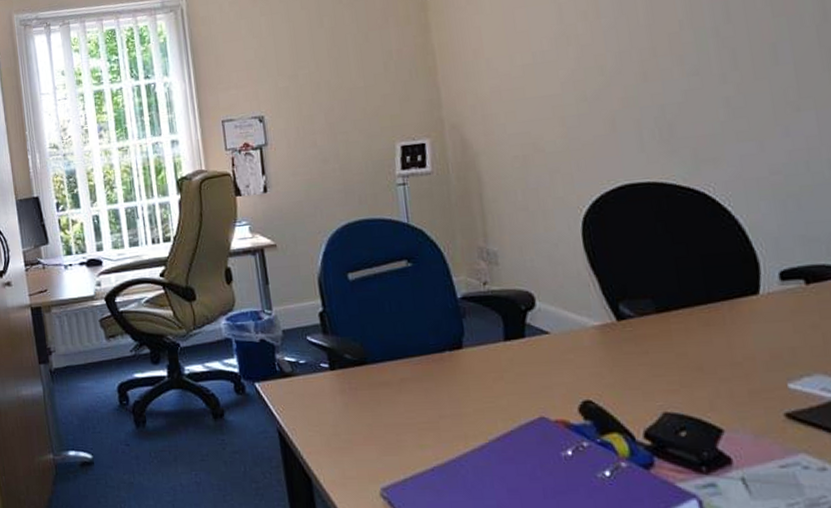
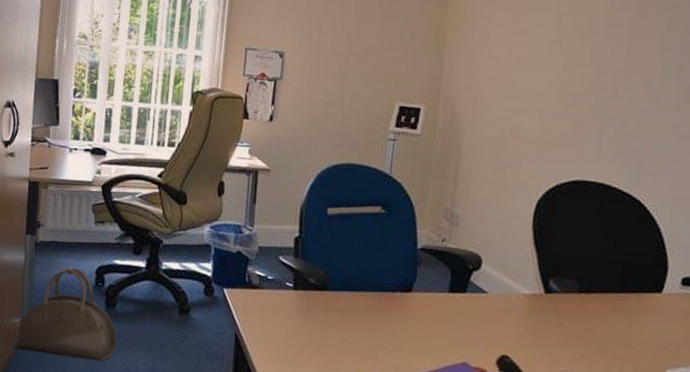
handbag: none [49,389,156,488] -> present [13,266,117,362]

